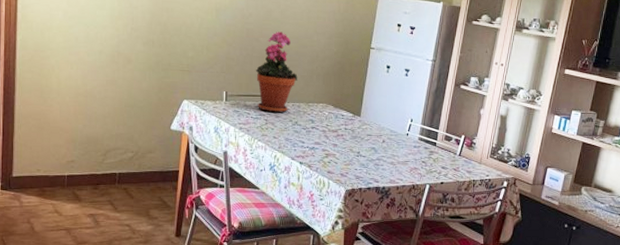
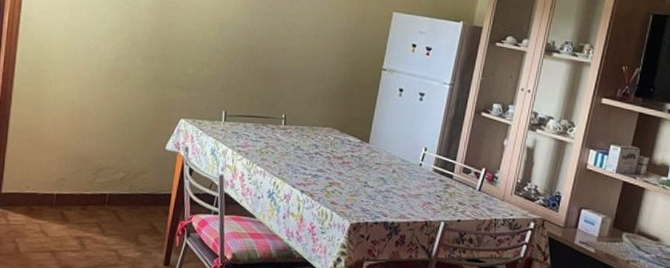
potted plant: present [255,31,298,113] -> none [257,49,302,136]

